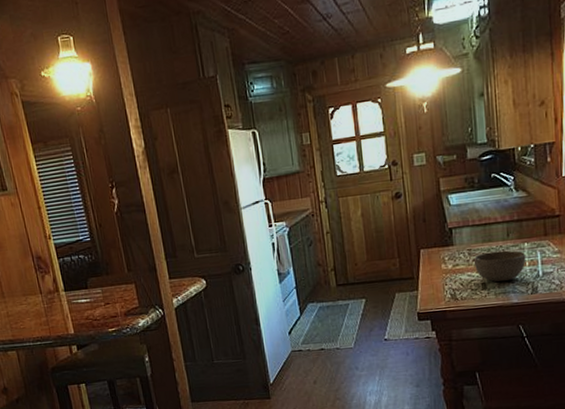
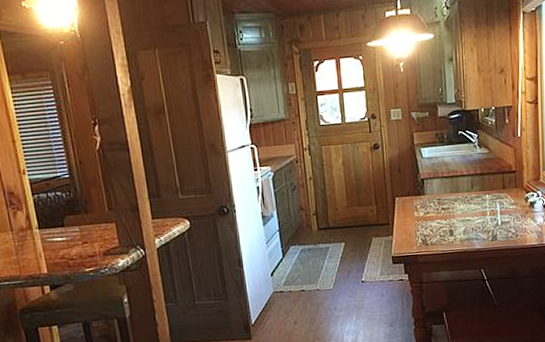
bowl: present [473,250,526,282] -> none [442,201,488,230]

